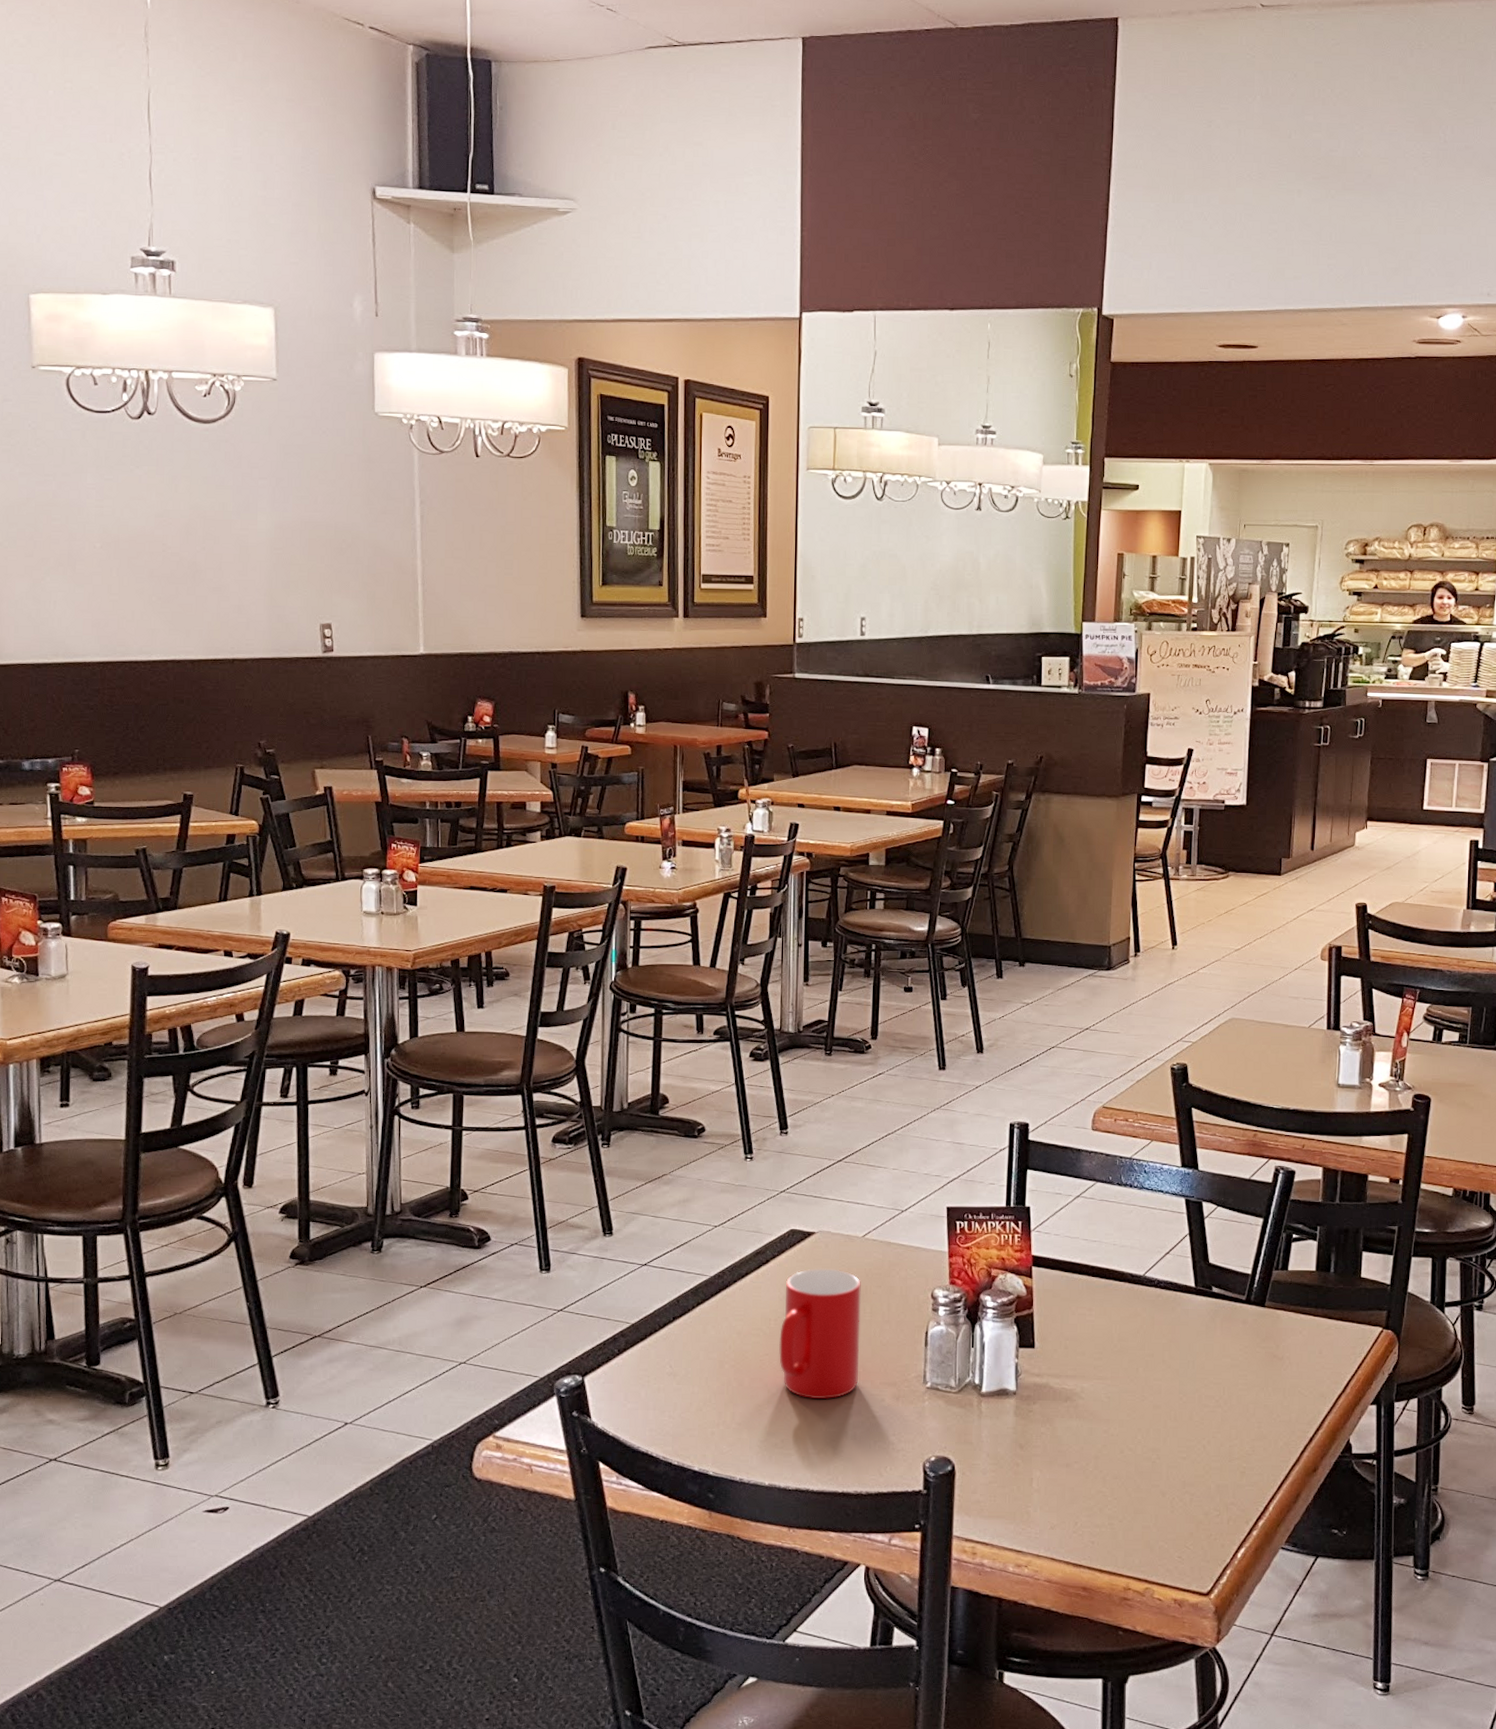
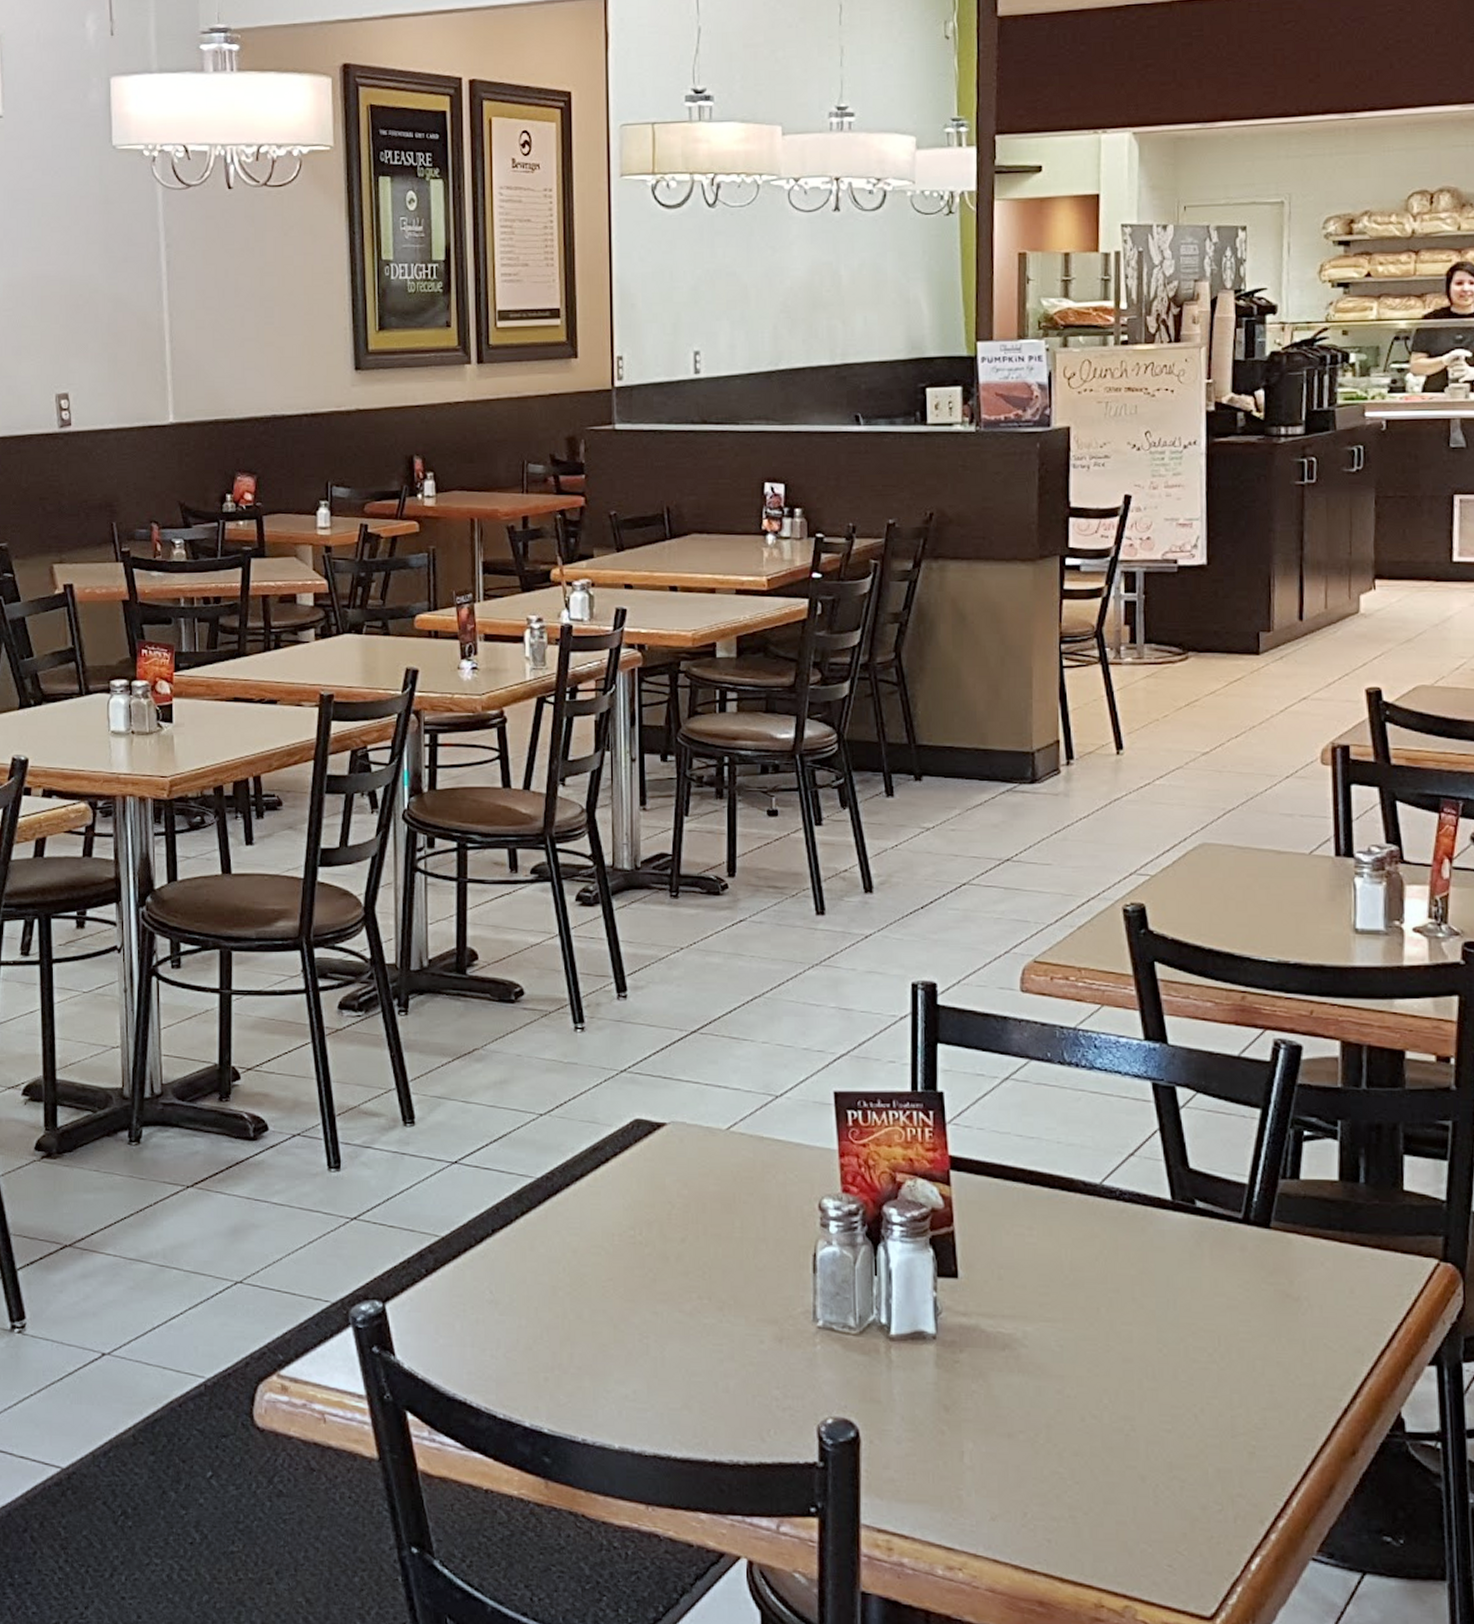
cup: present [779,1268,861,1400] -> none [626,1169,729,1340]

